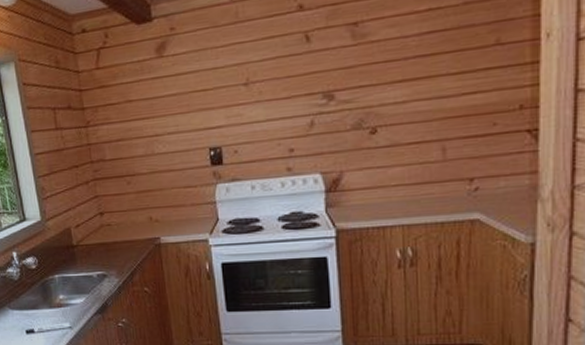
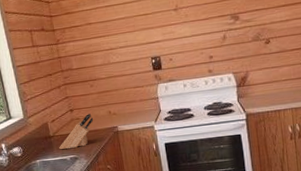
knife block: none [84,219,129,263] -> present [59,114,94,149]

